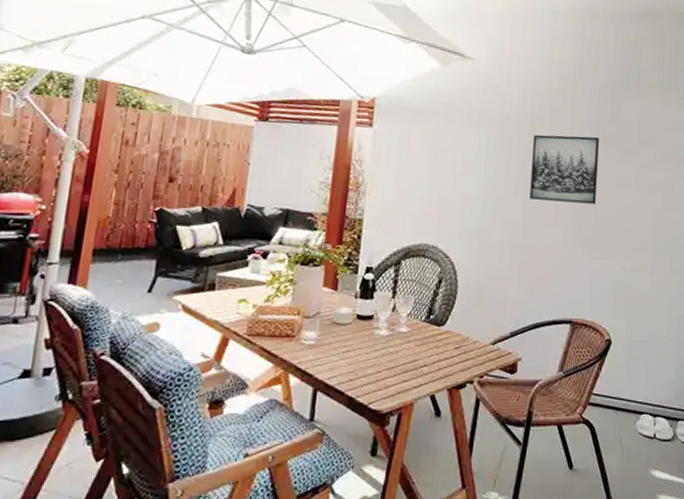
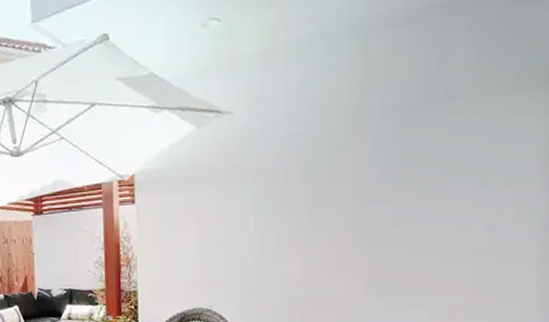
wall art: present [529,134,599,204] -> none [308,171,393,252]

